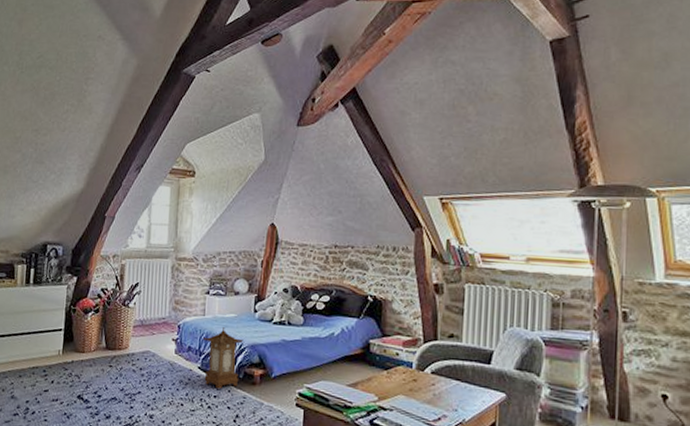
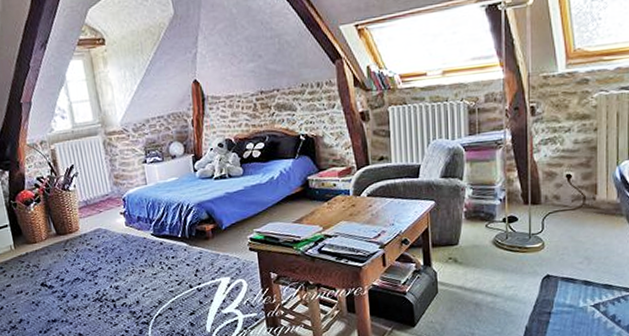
lantern: present [203,327,243,389] -> none [150,192,193,250]

